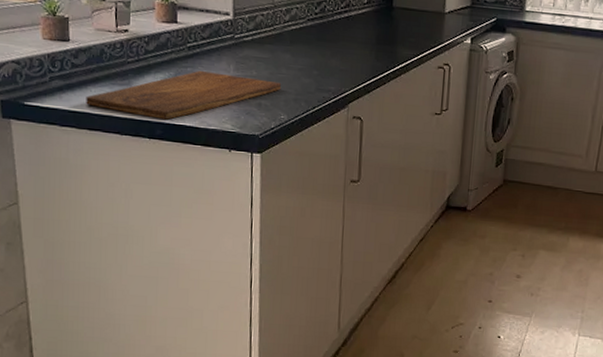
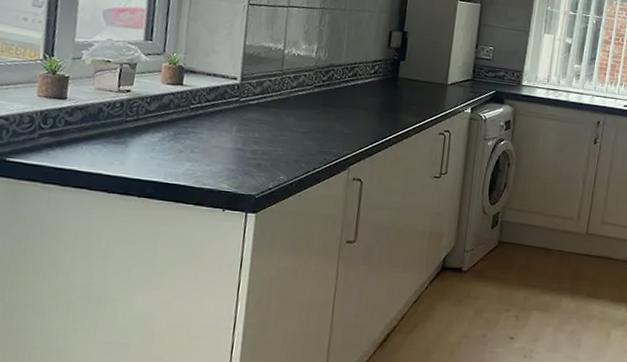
cutting board: present [86,70,282,120] -> none [74,130,284,179]

